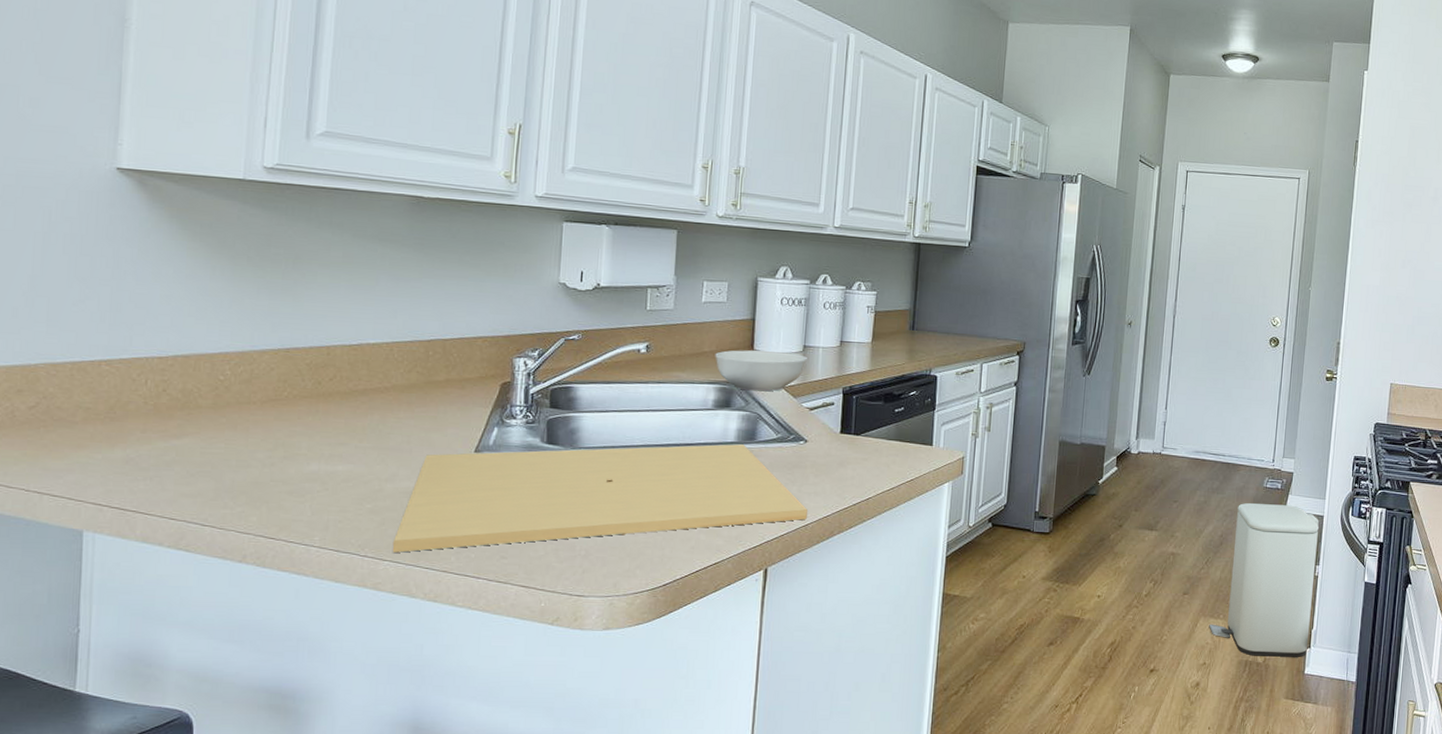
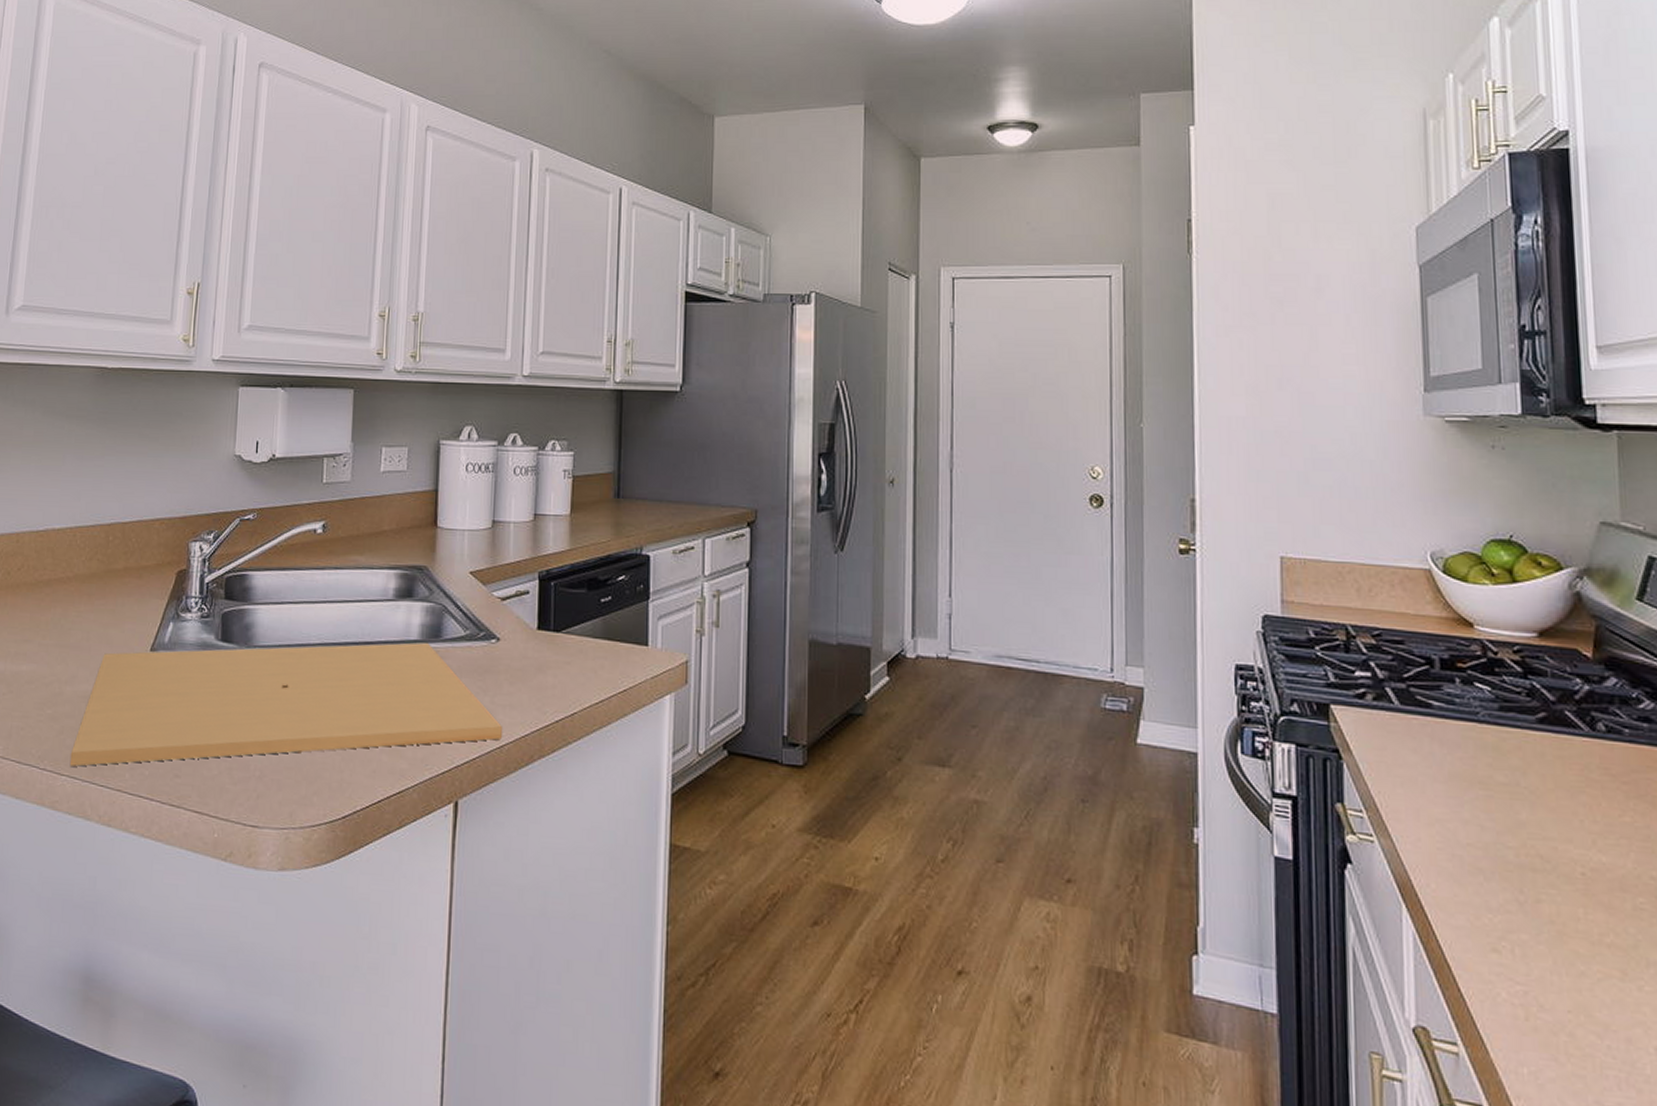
bowl: present [715,350,807,392] -> none [395,527,497,578]
pedal bin: present [1209,503,1319,657] -> none [1038,731,1194,968]

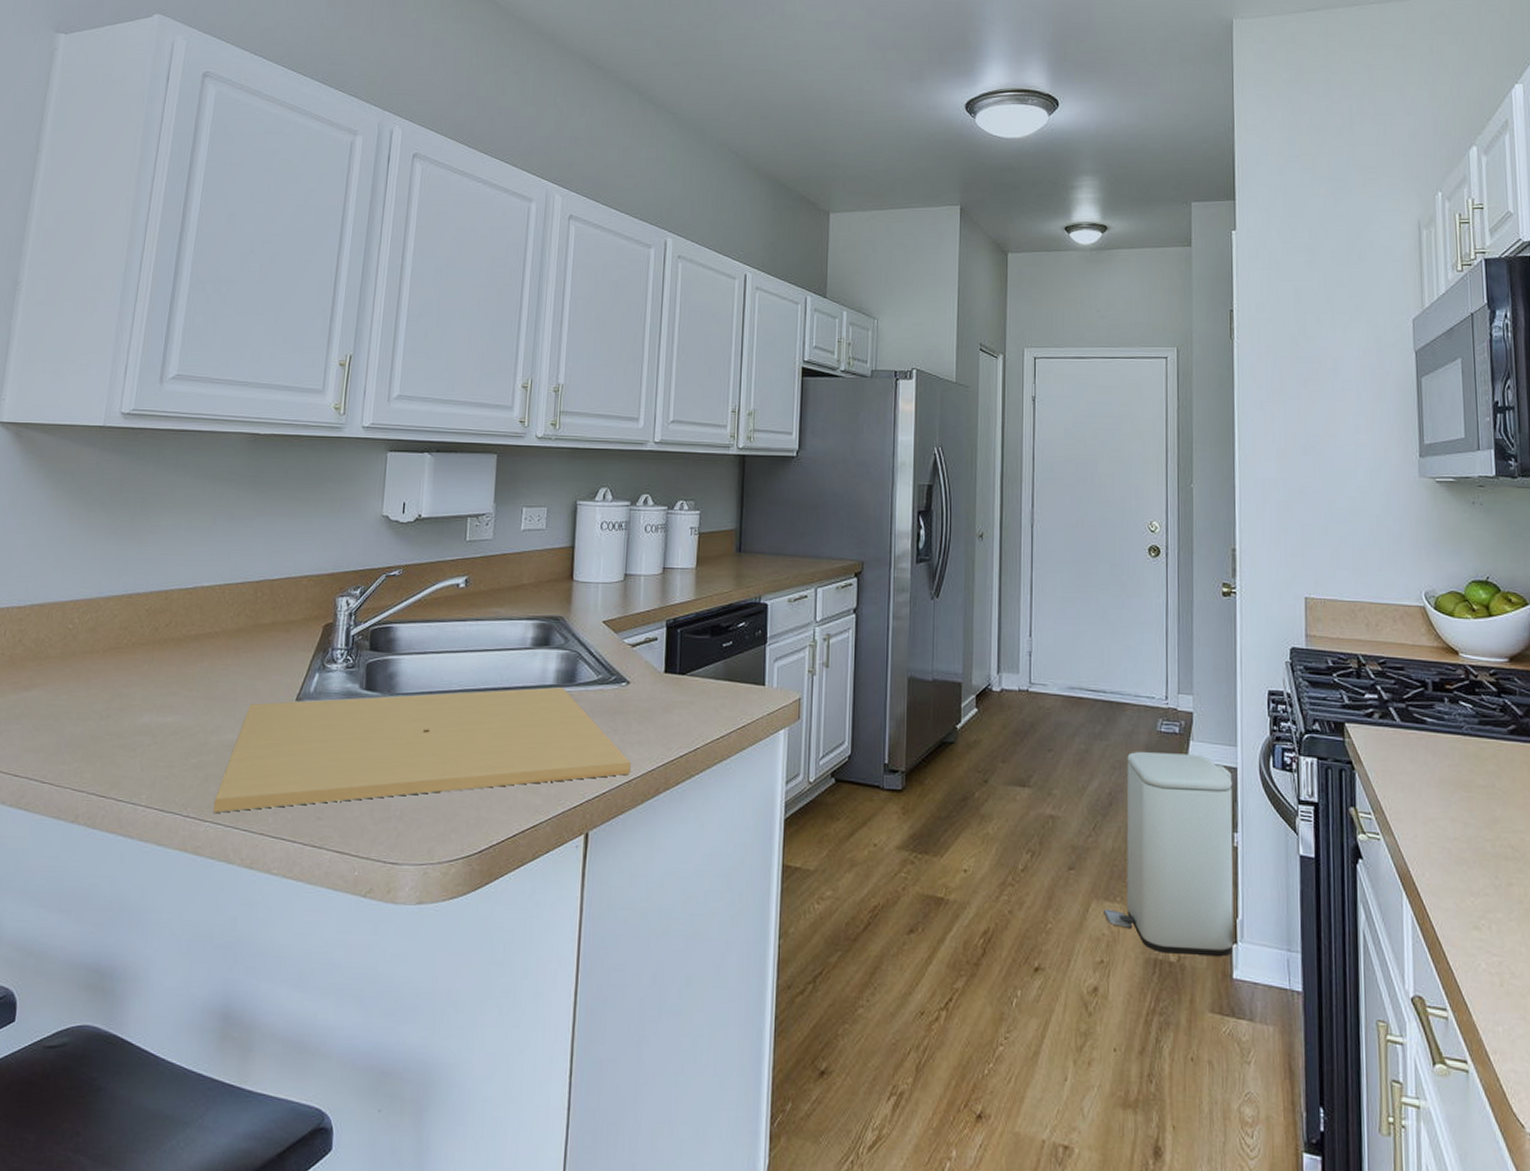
pedal bin: none [1038,731,1194,968] -> present [1104,752,1234,956]

